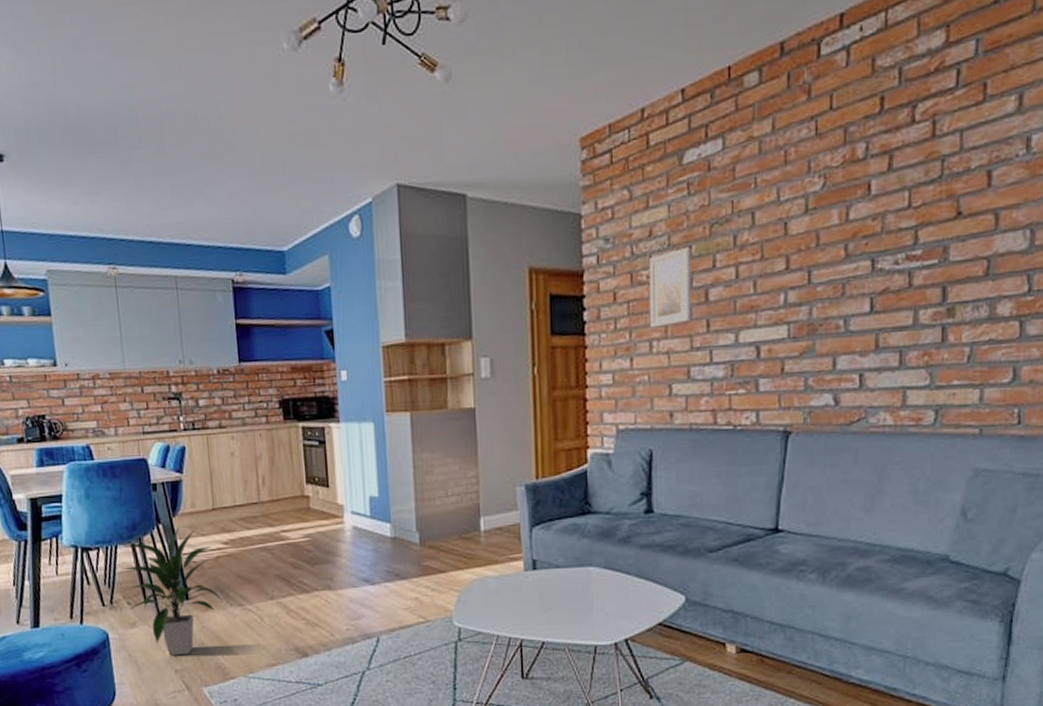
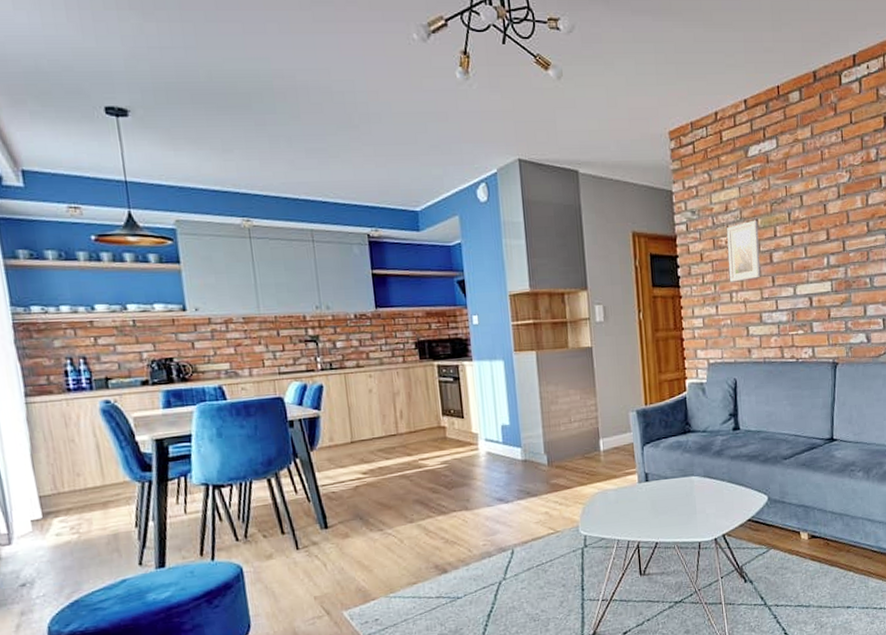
indoor plant: present [123,527,224,656] -> none [258,460,364,584]

